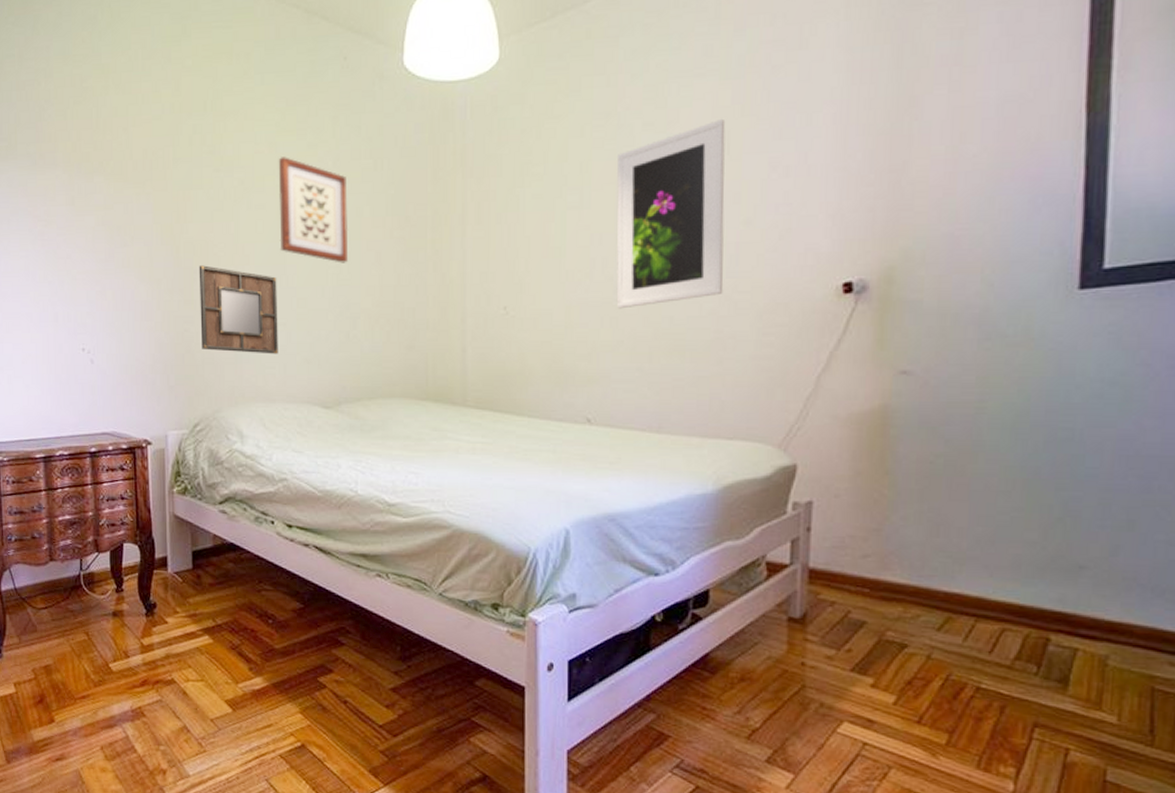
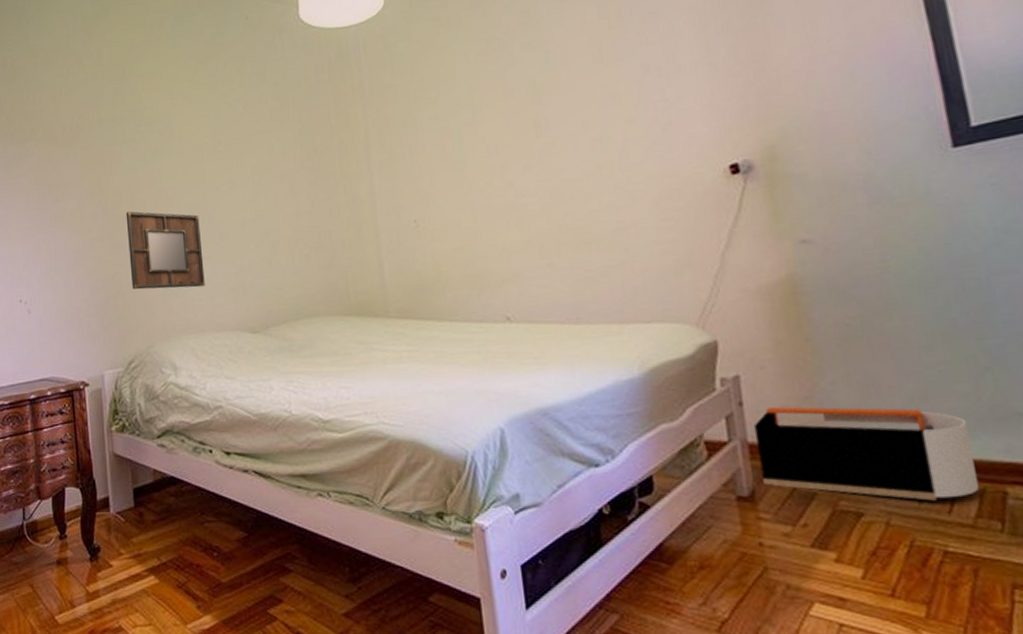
wall art: present [278,157,349,263] -> none [193,107,265,197]
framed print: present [616,118,726,309] -> none [502,32,619,211]
storage bin: none [816,535,1027,640] -> present [753,406,979,501]

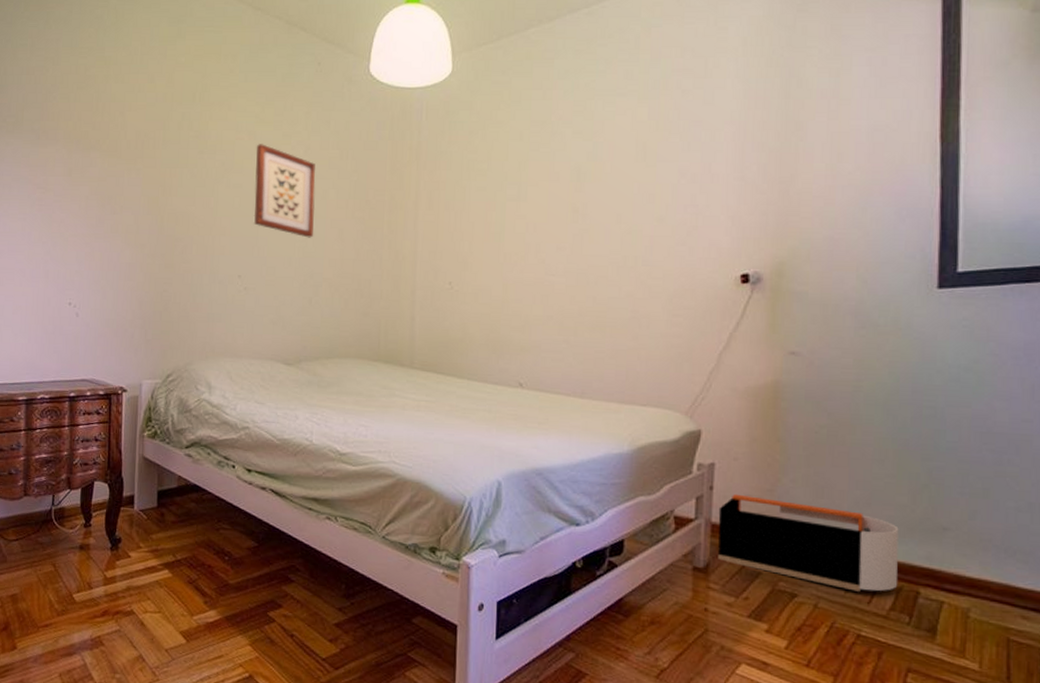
home mirror: present [125,211,205,290] -> none [178,234,249,315]
wall art: none [193,107,265,197] -> present [253,144,316,238]

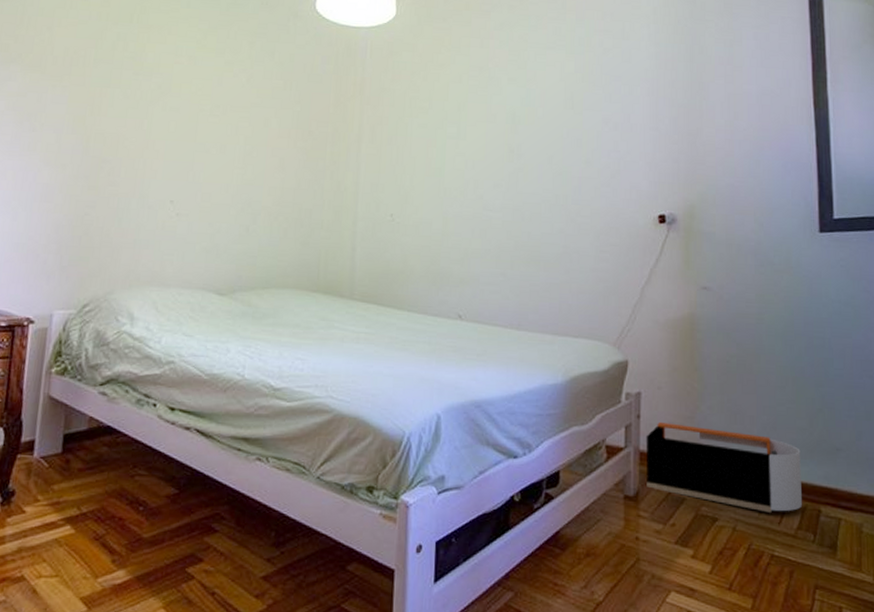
wall art: present [253,144,316,238] -> none [189,69,258,166]

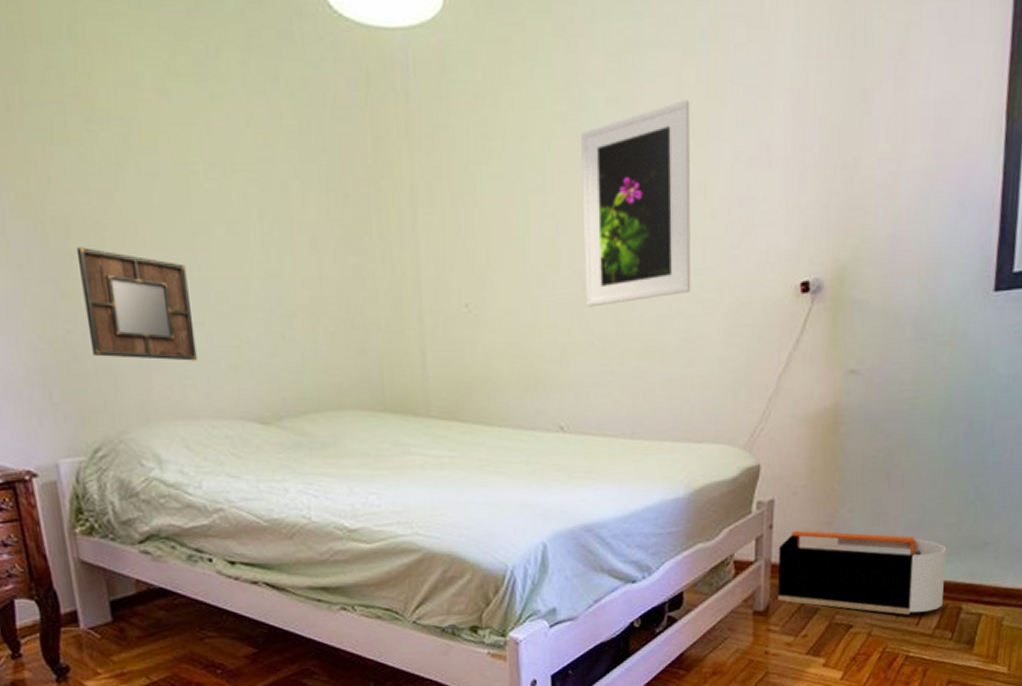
home mirror: none [101,155,184,242] -> present [76,247,197,361]
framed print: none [485,82,570,223] -> present [581,99,691,307]

